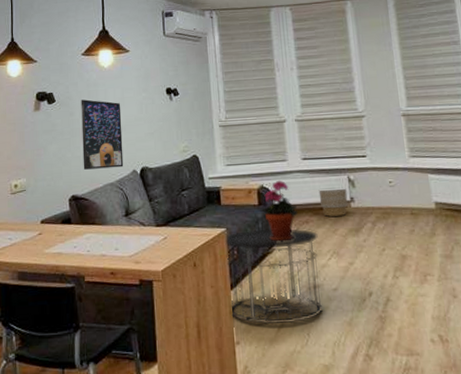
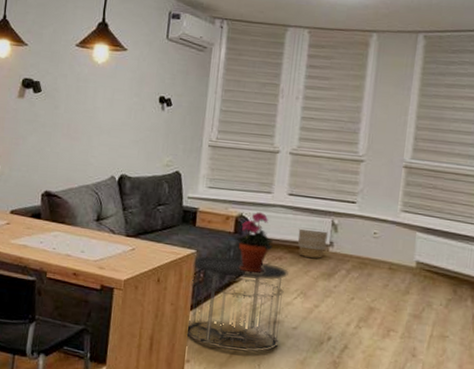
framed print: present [81,99,124,170] -> none [60,94,109,171]

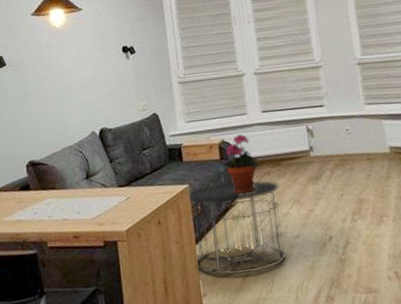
planter: present [297,227,328,259] -> none [278,138,308,167]

